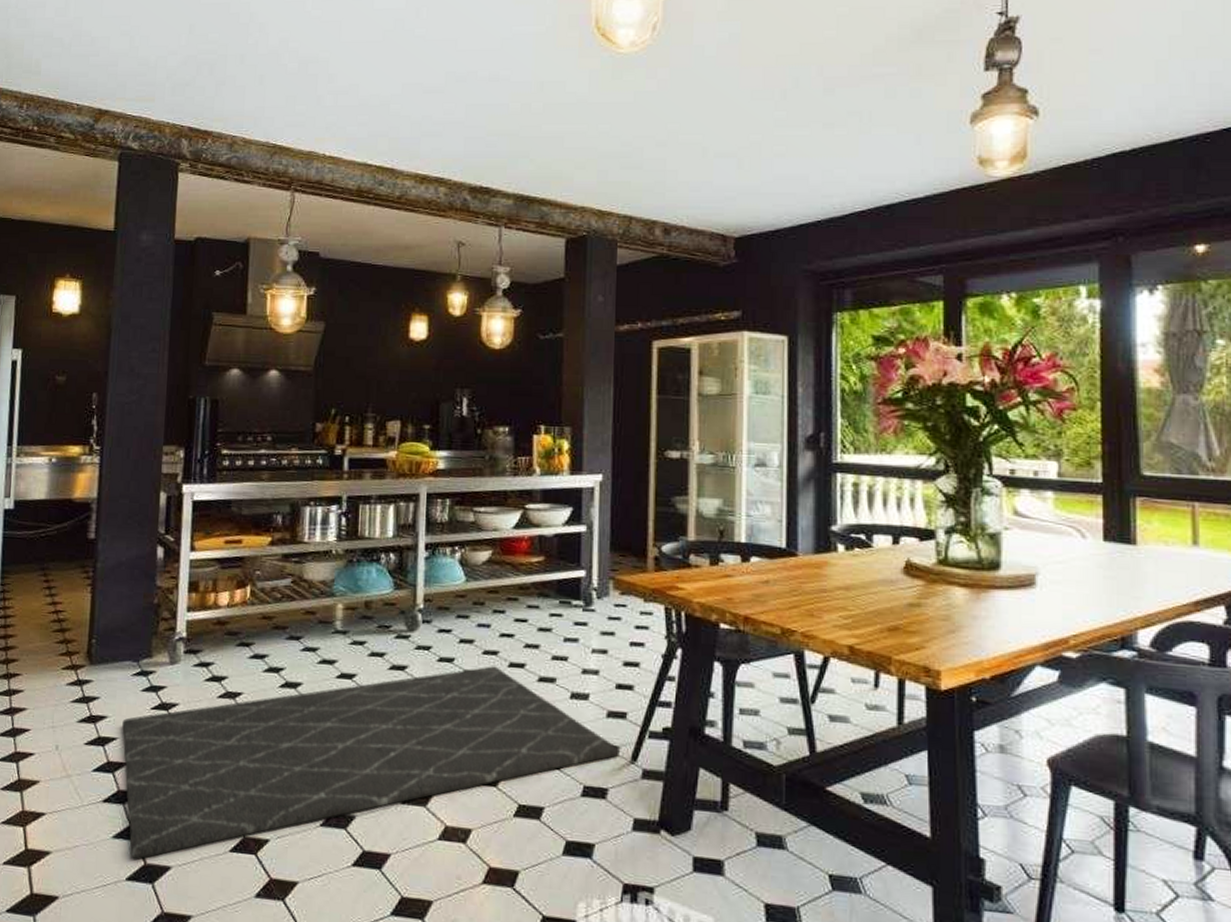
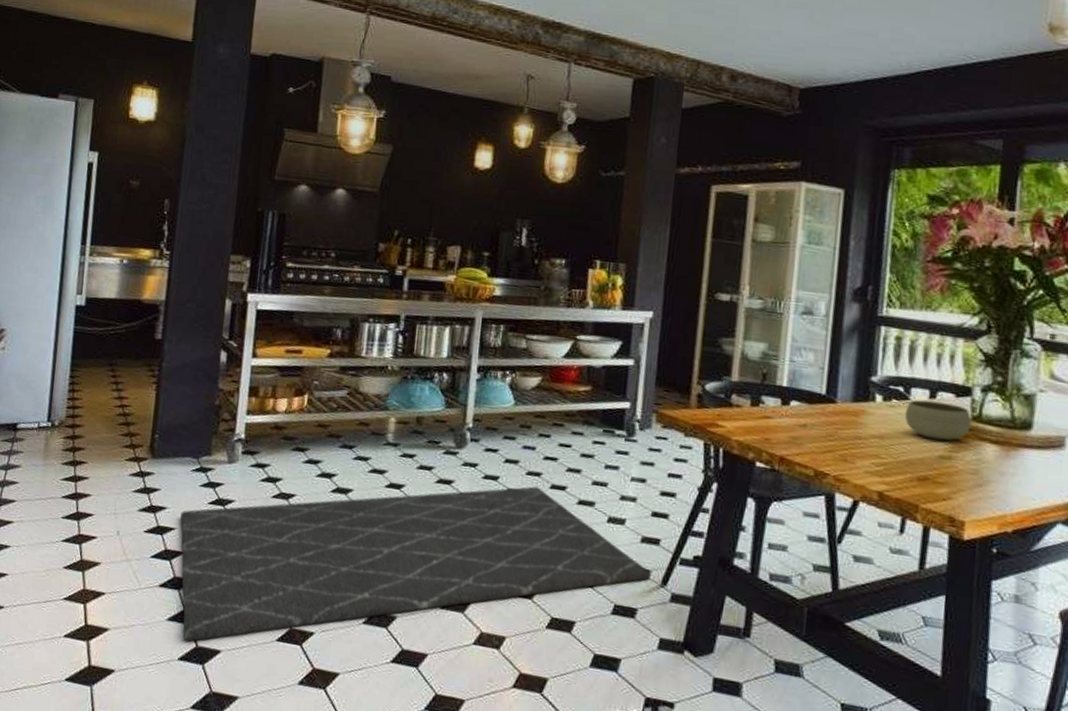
bowl: none [868,547,938,588] -> present [904,400,972,442]

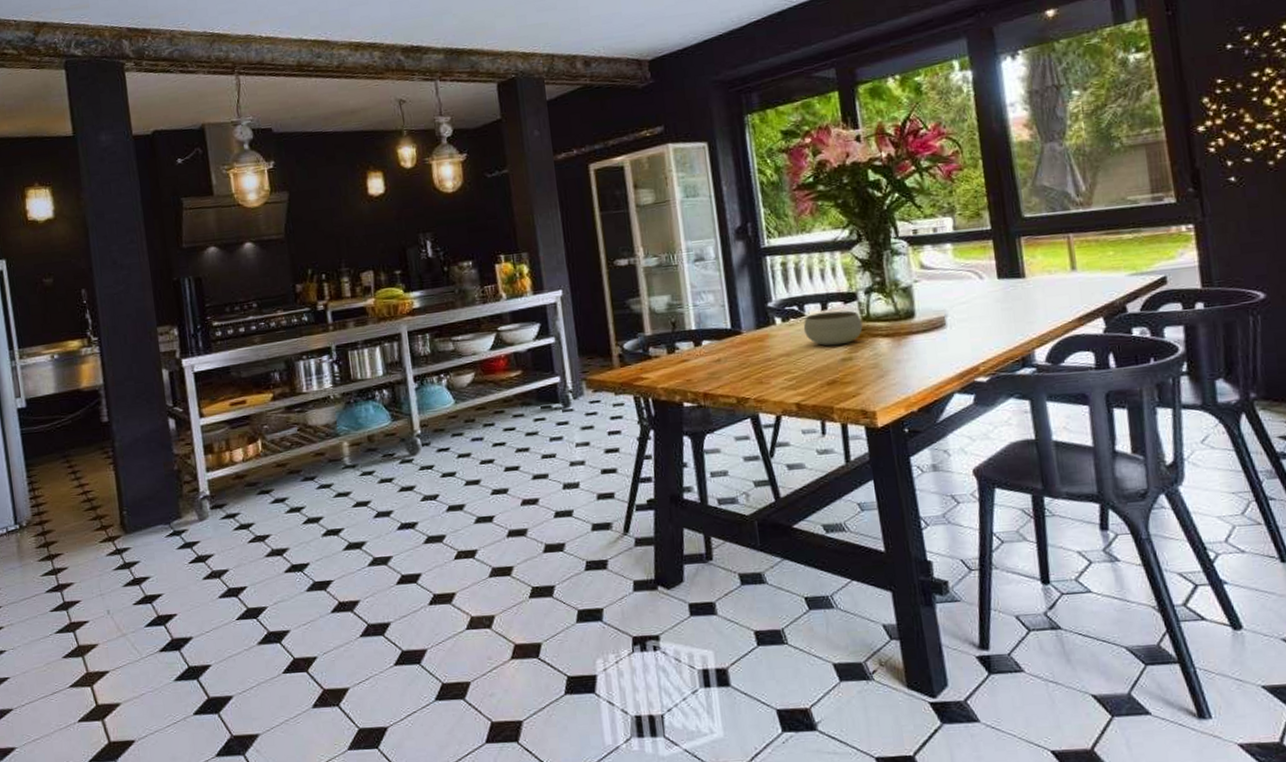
rug: present [180,486,651,642] -> none [165,473,613,696]

